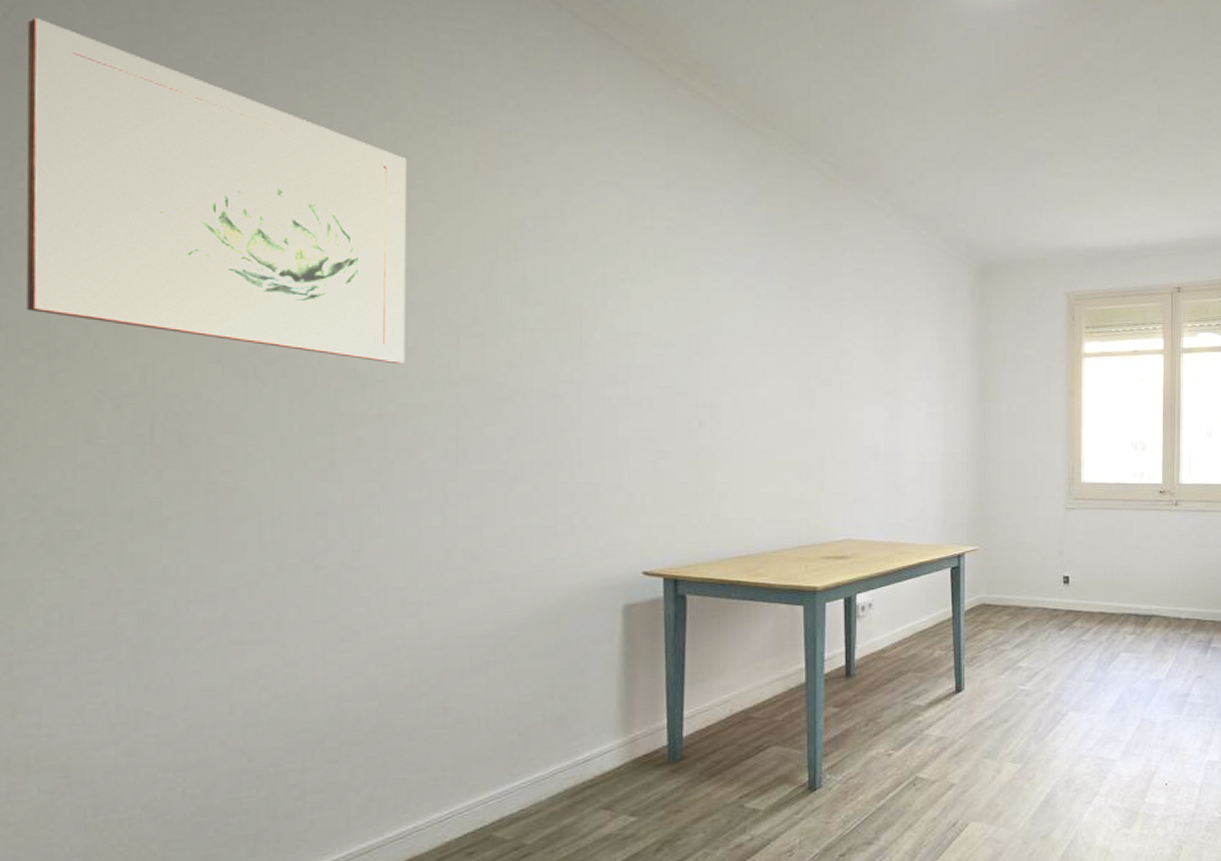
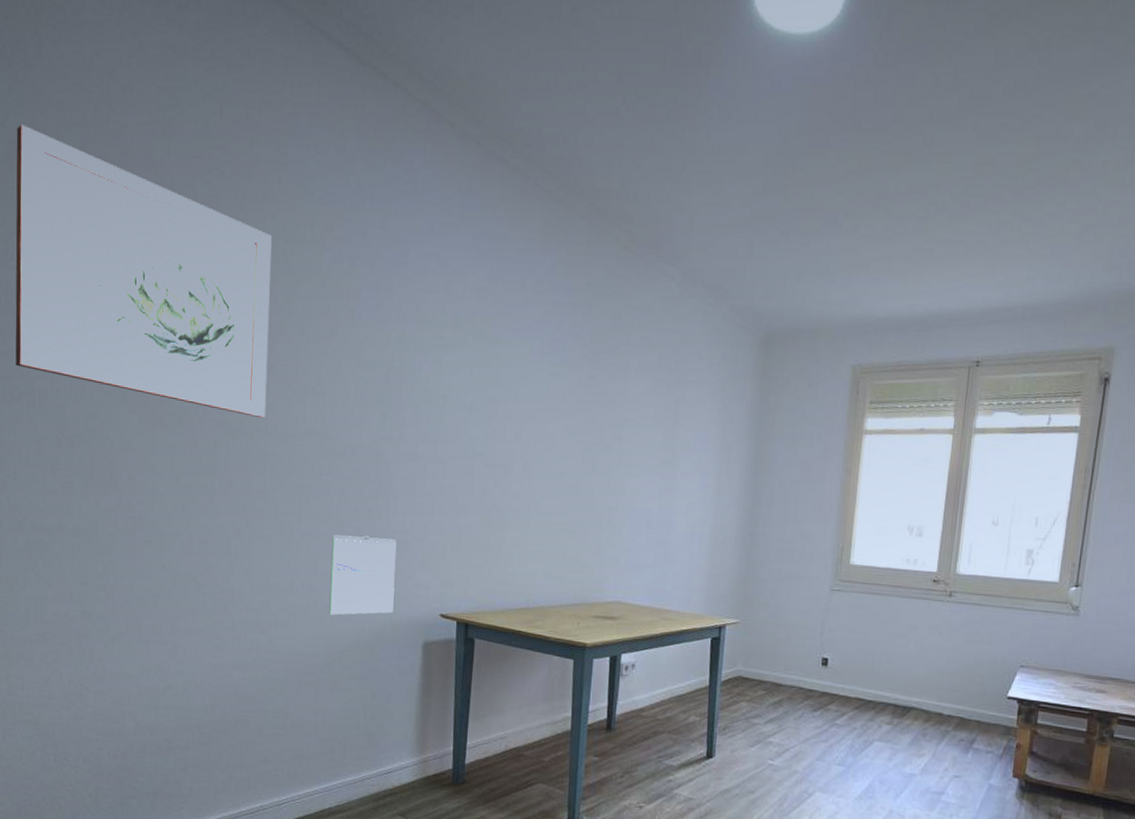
calendar: none [499,491,584,586] -> present [329,535,397,615]

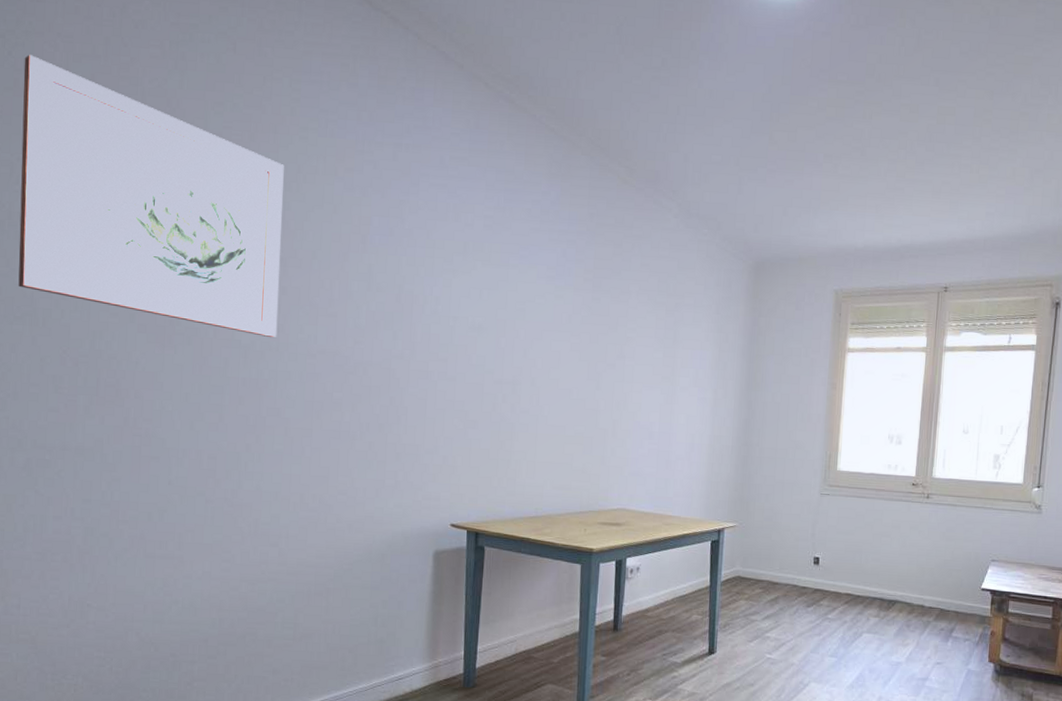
calendar: present [329,535,397,615] -> none [340,449,408,527]

